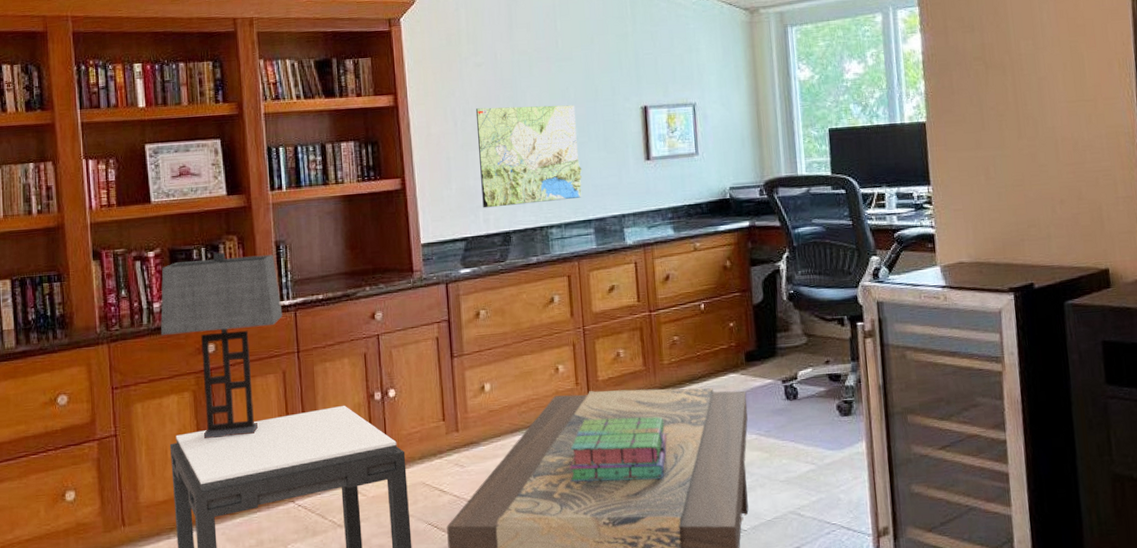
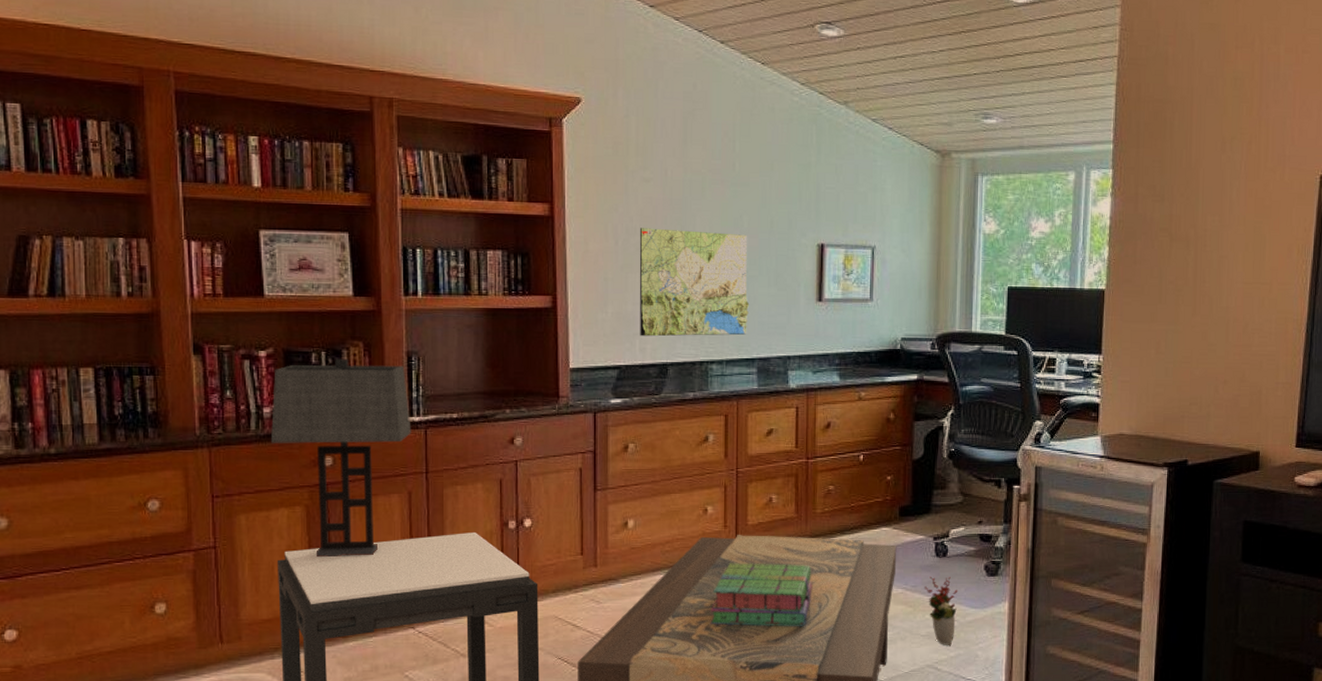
decorative plant: none [778,420,814,491] -> present [925,576,958,646]

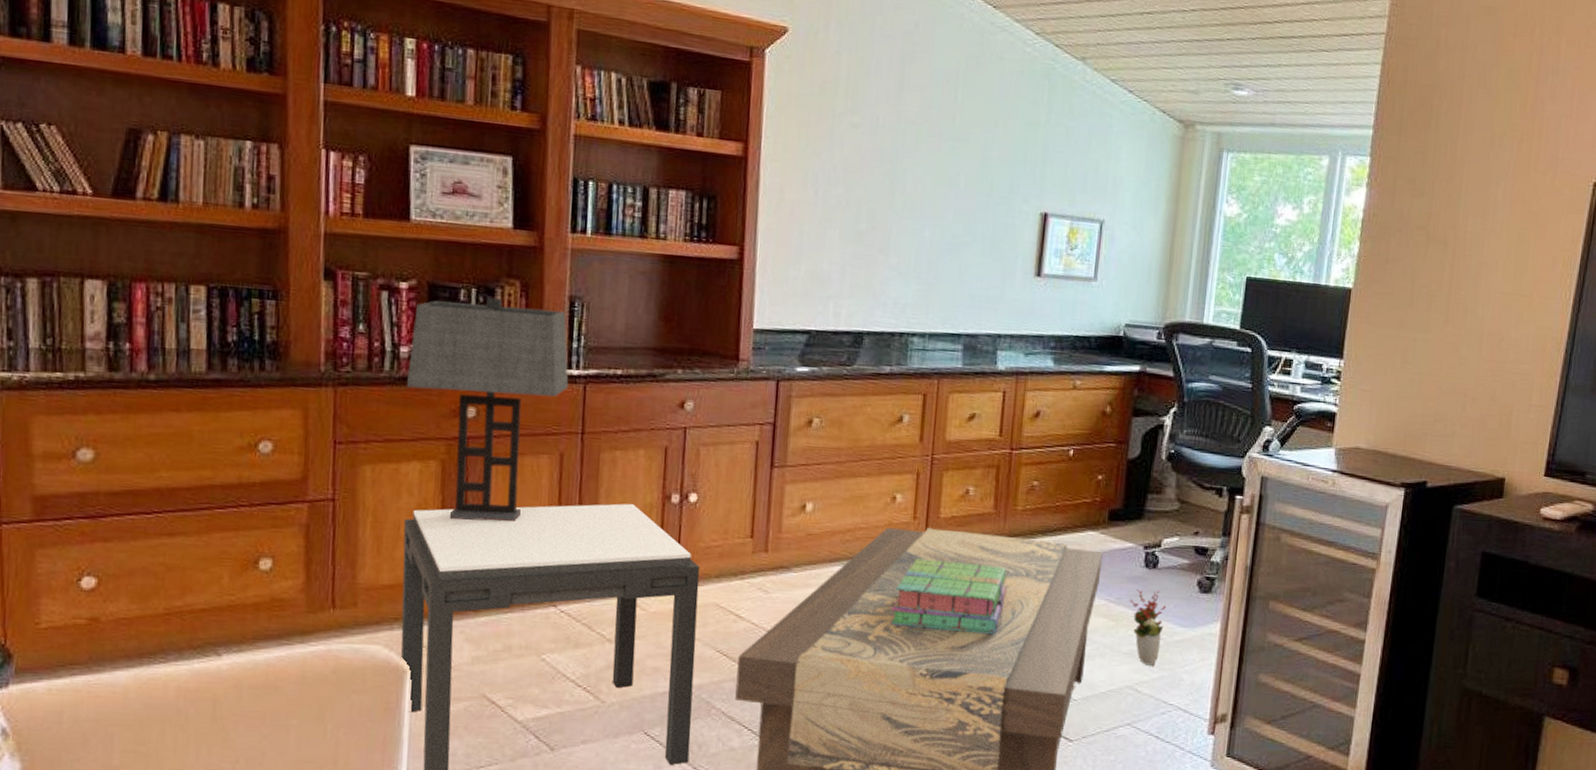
road map: present [639,228,750,337] -> none [835,178,963,307]

